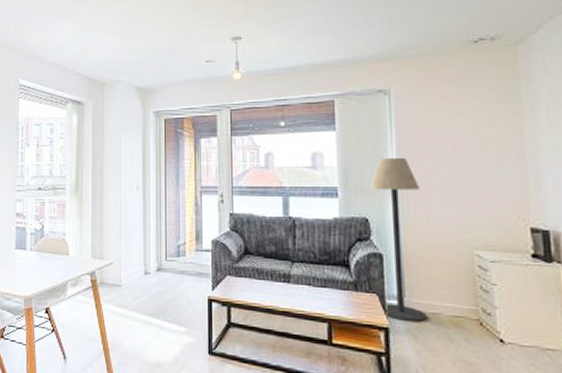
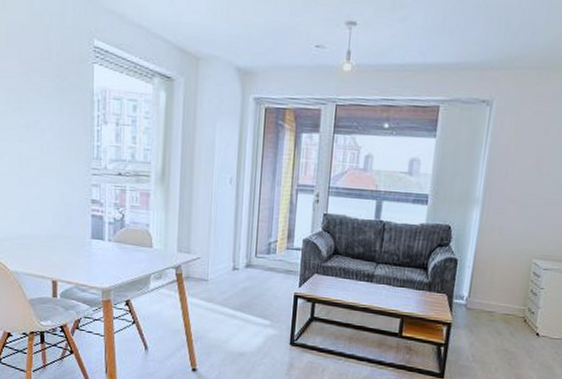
floor lamp: present [370,157,428,322] -> none [451,169,501,318]

